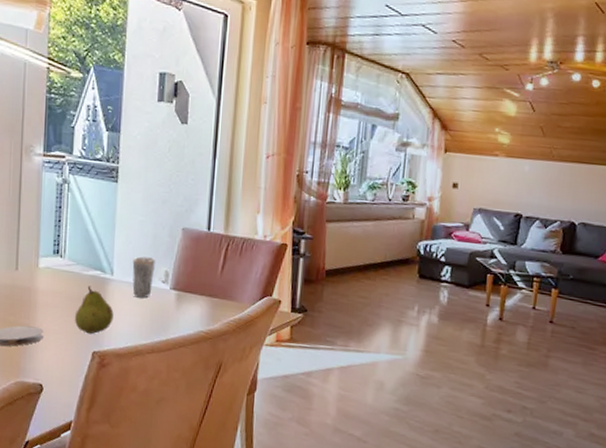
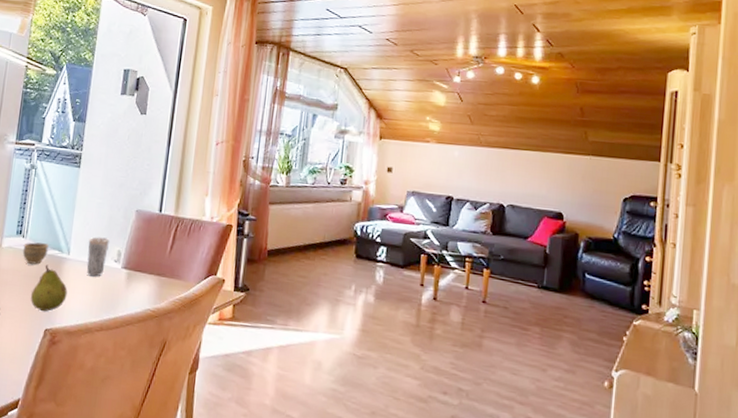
cup: none [61,262,90,286] -> present [22,242,49,265]

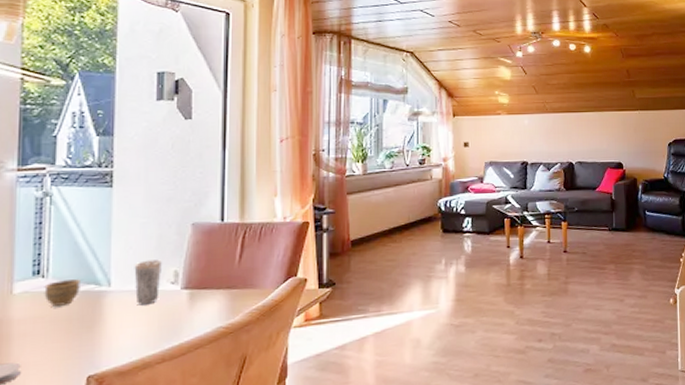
fruit: present [30,264,68,312] -> none [62,303,113,358]

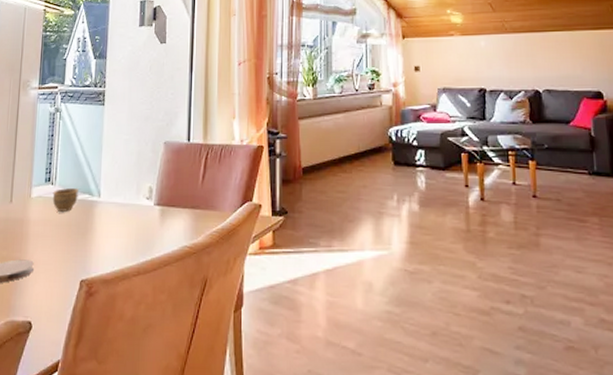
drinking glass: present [134,259,162,306] -> none [118,175,140,218]

